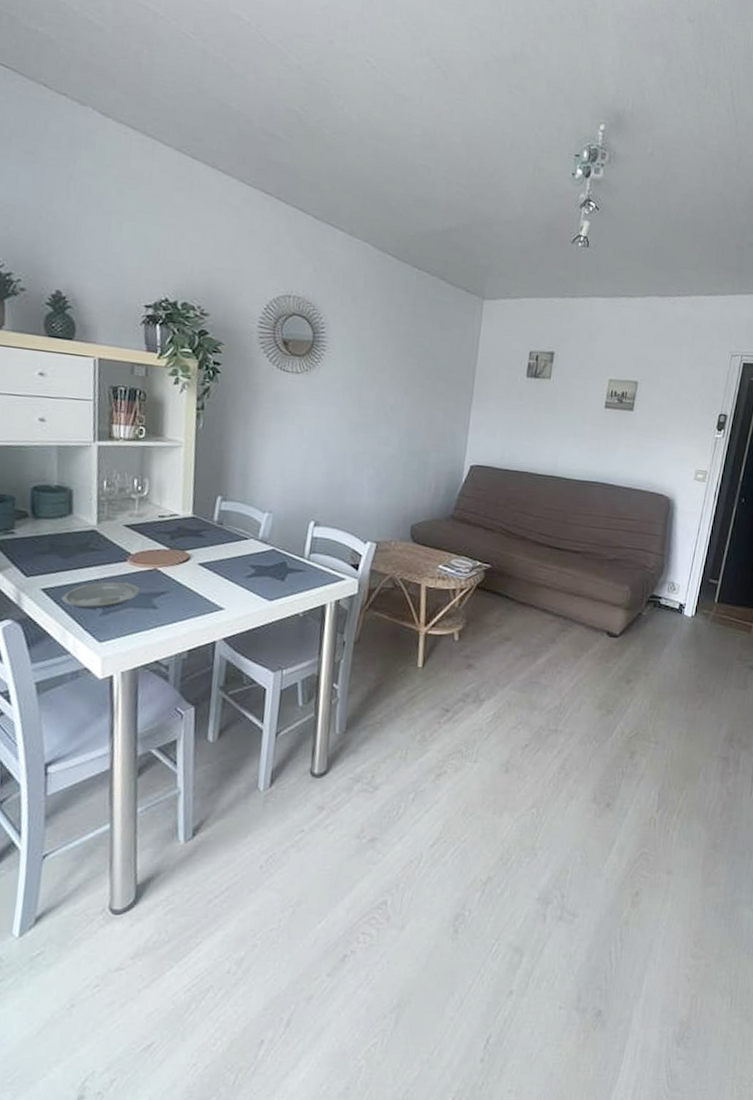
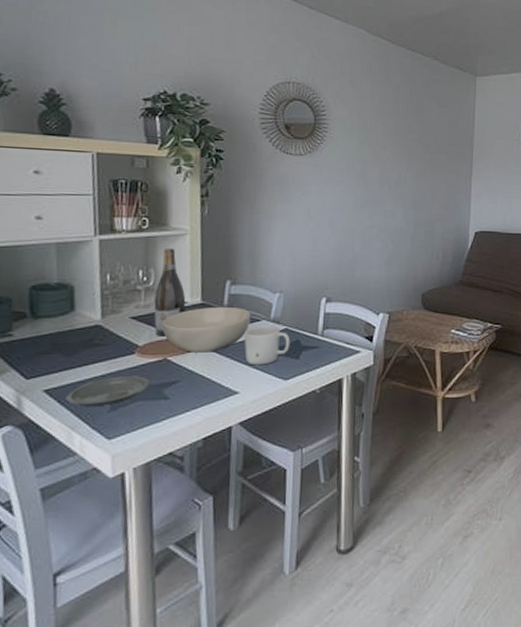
wine bottle: none [146,458,178,547] -> present [153,248,186,336]
bowl: none [153,521,240,567] -> present [161,306,251,353]
mug: none [231,544,277,584] -> present [244,325,291,366]

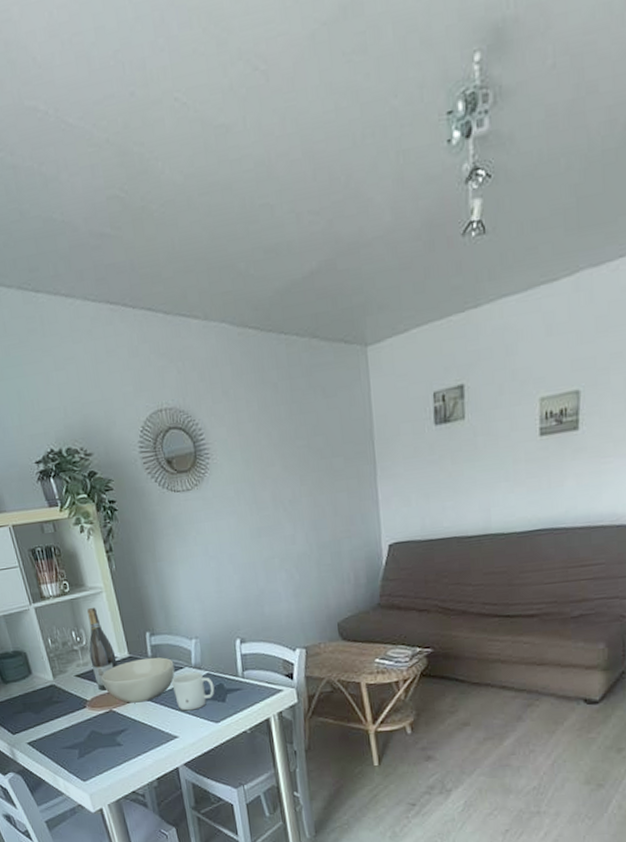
plate: present [66,376,151,406] -> none [44,726,104,755]

